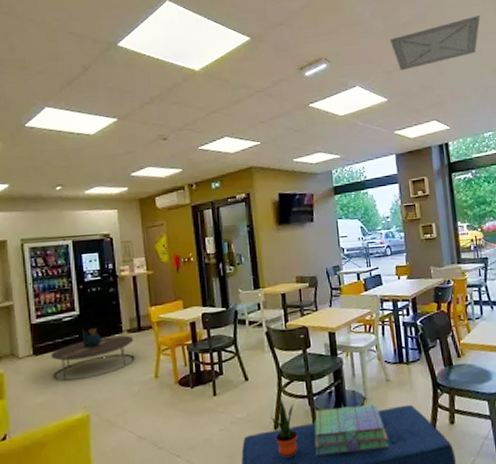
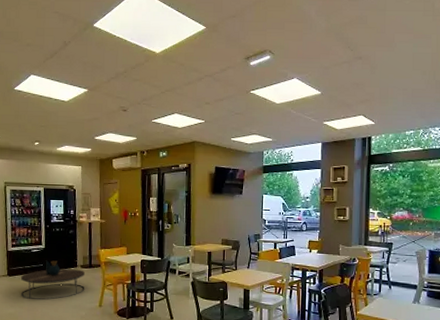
ceiling vent: present [389,14,480,71] -> none [330,20,418,68]

